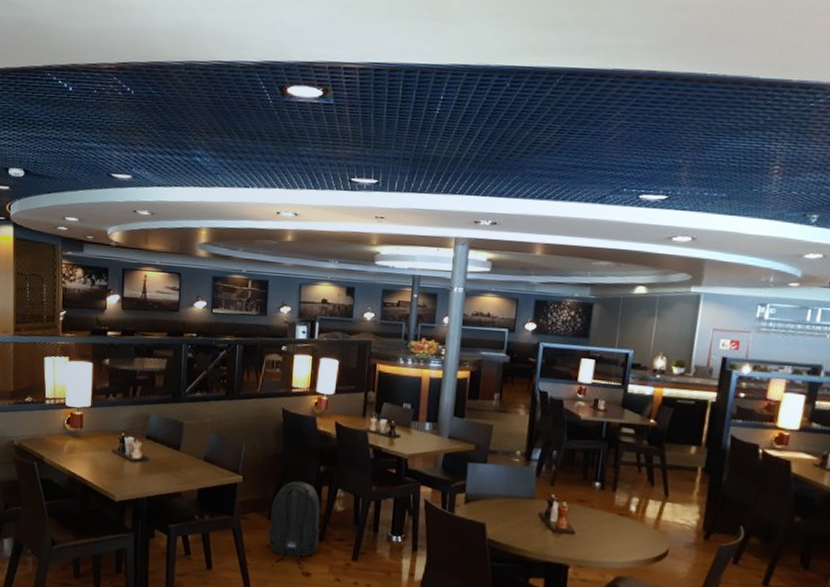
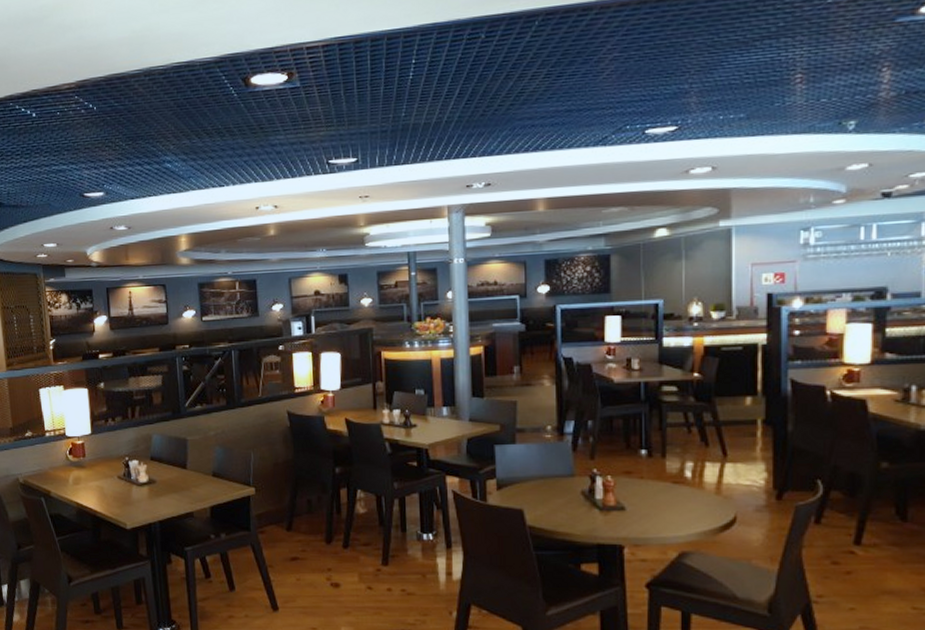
backpack: present [268,481,321,565] -> none [289,486,345,576]

